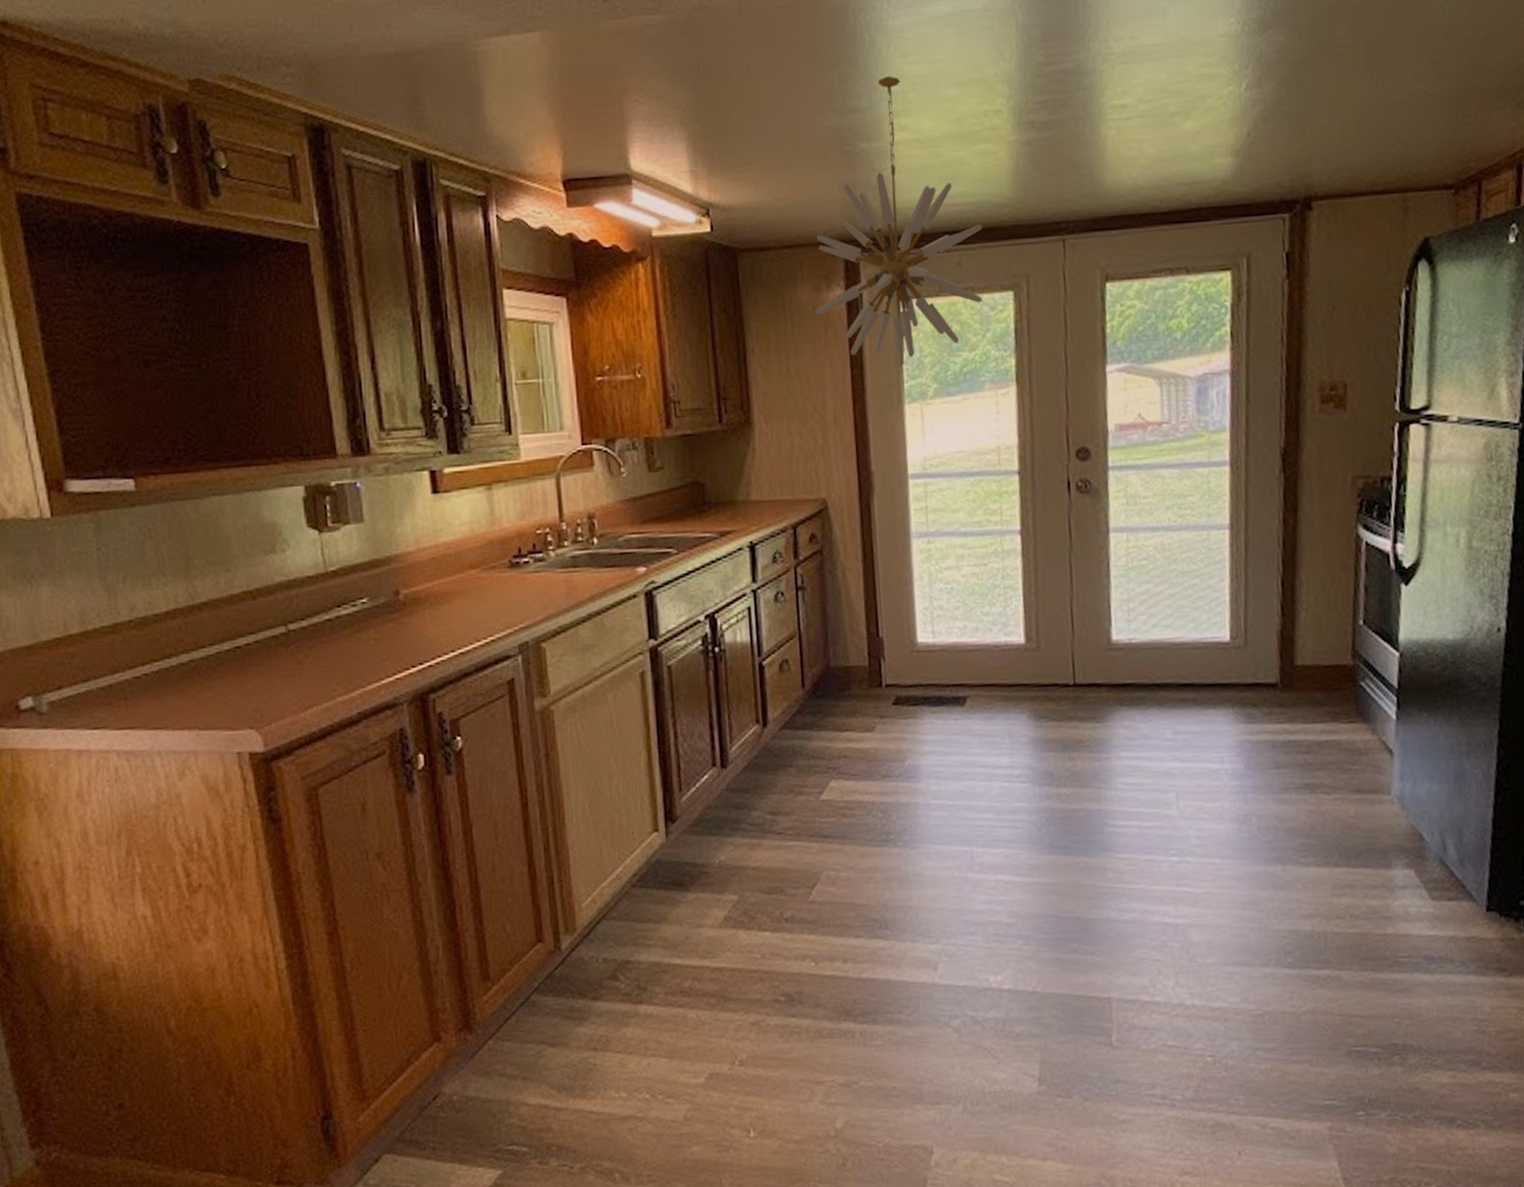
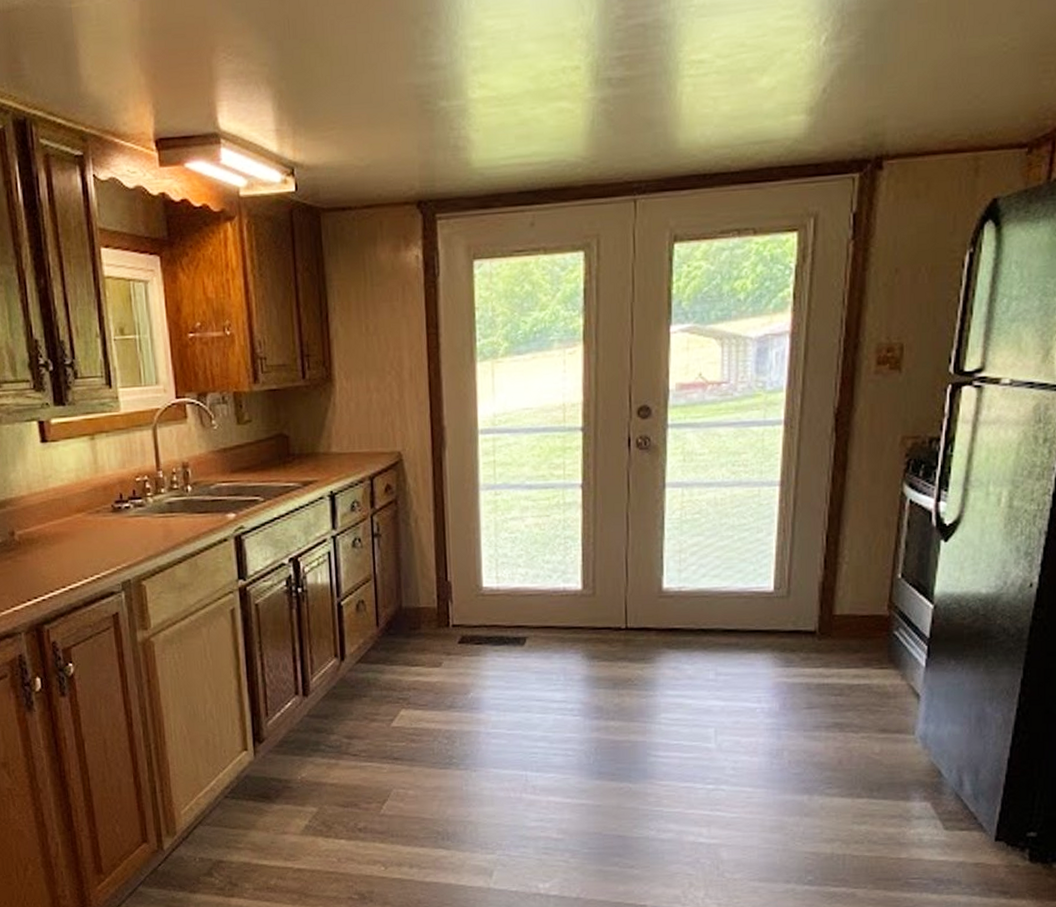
chandelier: present [815,76,983,367] -> none [394,31,556,326]

